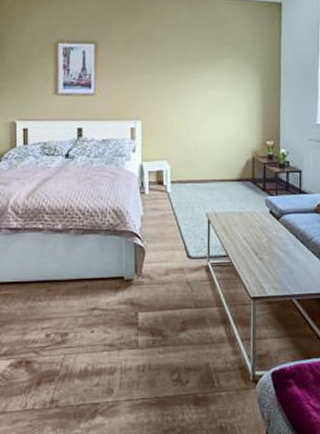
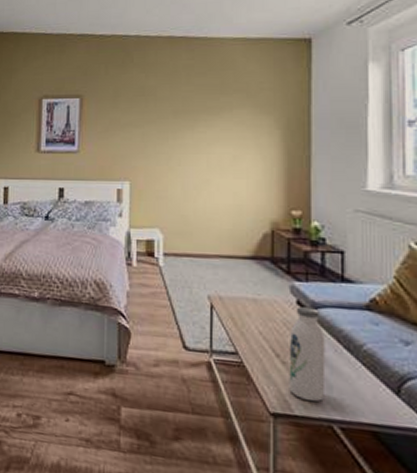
water bottle: none [264,215,288,285] -> present [289,307,326,402]

